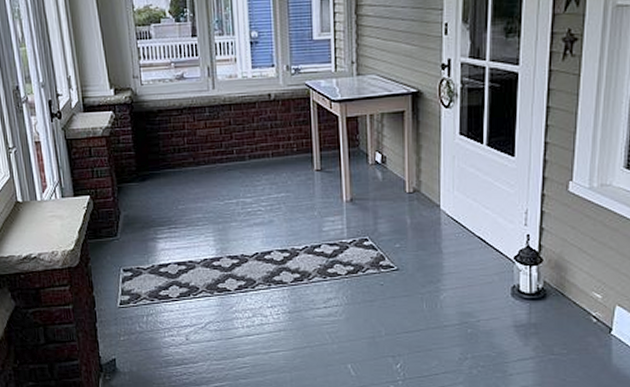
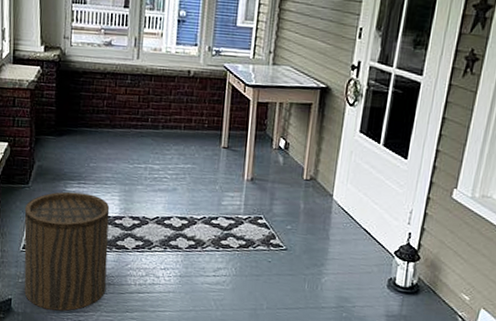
stool: none [116,238,213,365] -> present [24,191,110,311]

